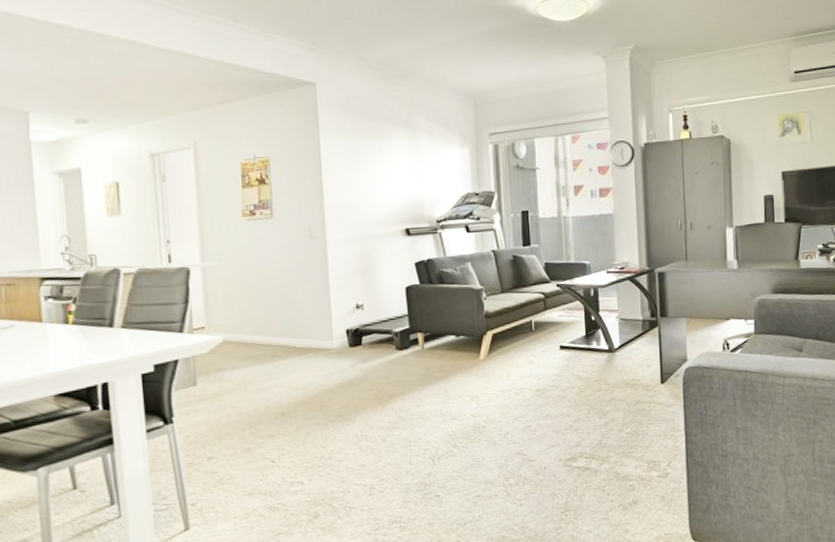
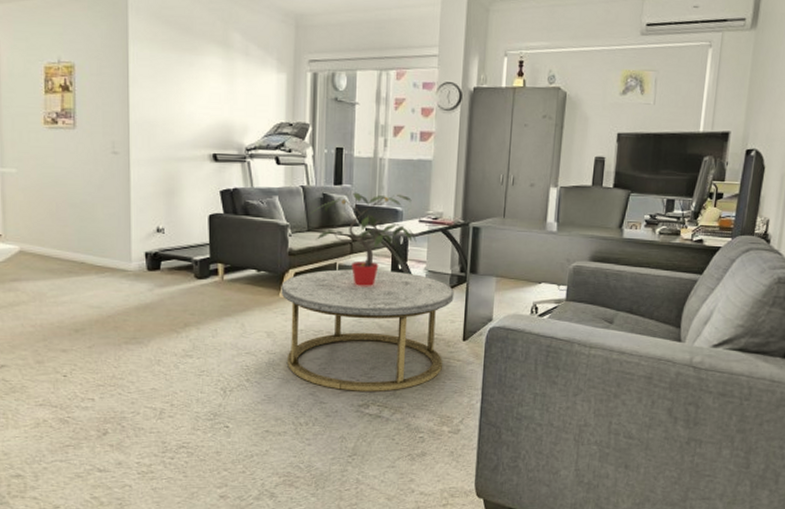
coffee table: none [480,322,648,446] -> present [281,269,454,392]
potted plant: none [503,248,606,342] -> present [310,192,417,287]

